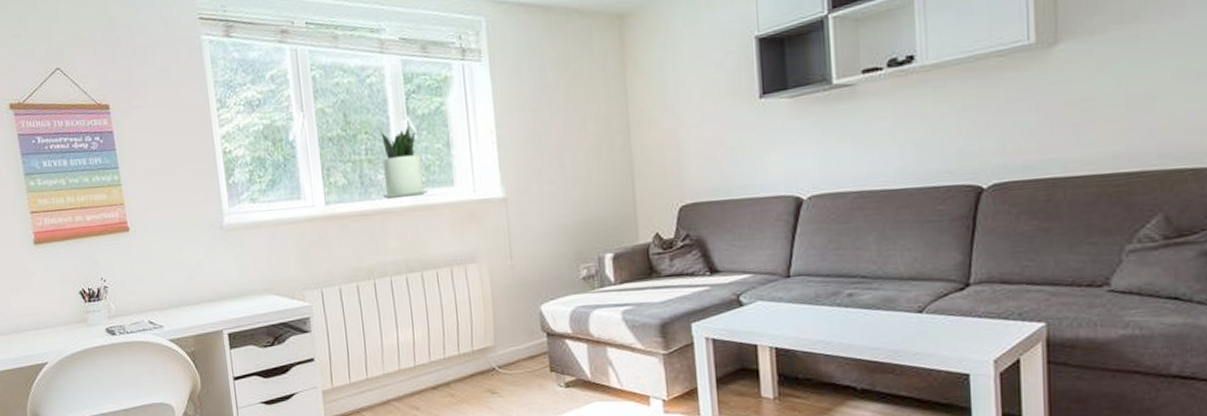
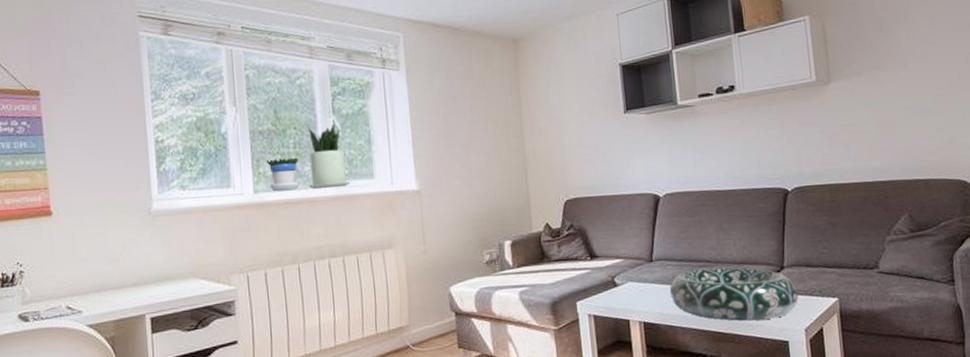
flowerpot: none [337,165,373,203] -> present [266,157,300,192]
decorative bowl: none [810,284,988,349] -> present [669,267,799,321]

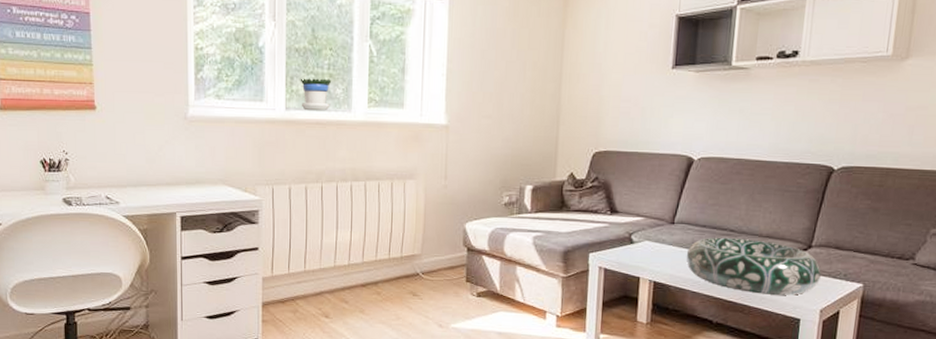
planter: present [307,123,351,190] -> none [339,48,380,114]

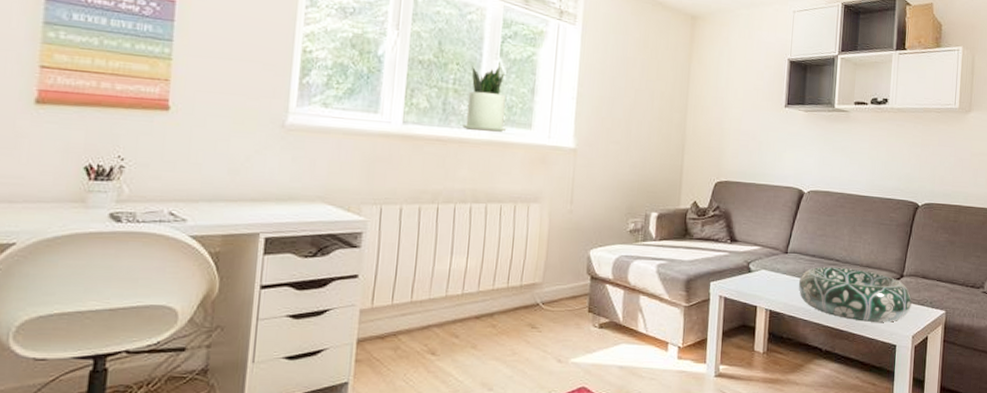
flowerpot: present [300,78,332,111] -> none [420,91,457,128]
planter: none [339,48,380,114] -> present [463,66,507,133]

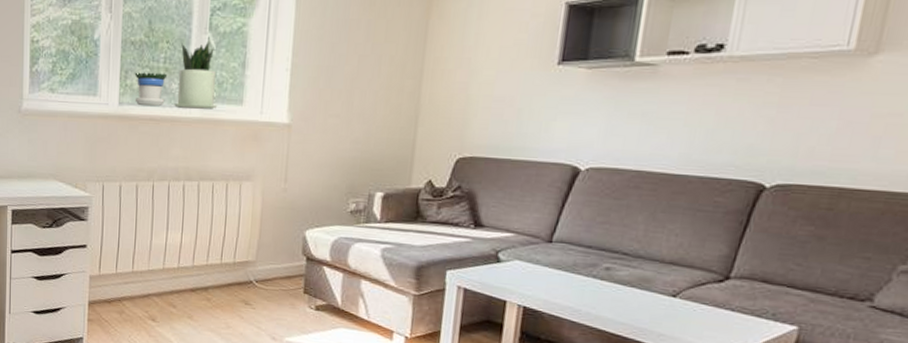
flowerpot: none [420,91,457,128] -> present [134,72,168,107]
decorative bowl: present [798,266,912,322] -> none [564,260,742,334]

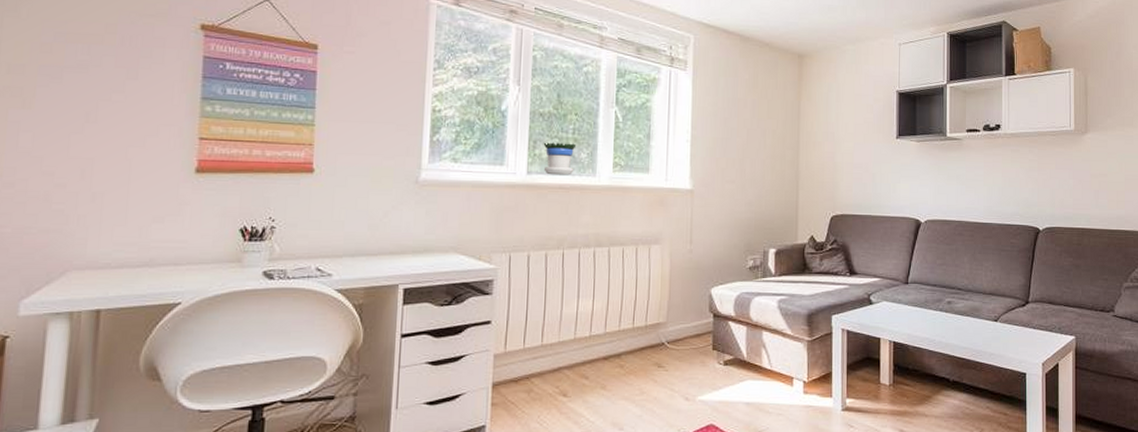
planter: present [174,41,218,110] -> none [583,114,626,178]

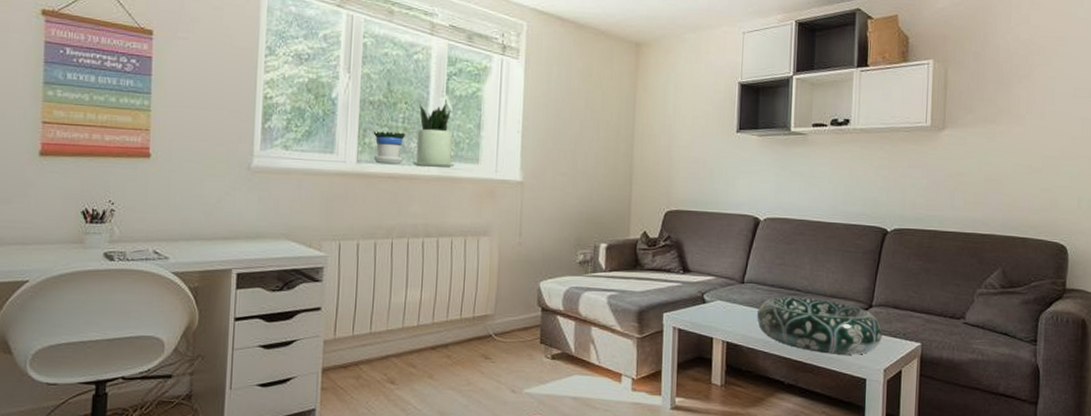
planter: none [583,114,626,178] -> present [413,103,455,168]
decorative bowl: none [921,295,1039,350] -> present [756,297,883,355]

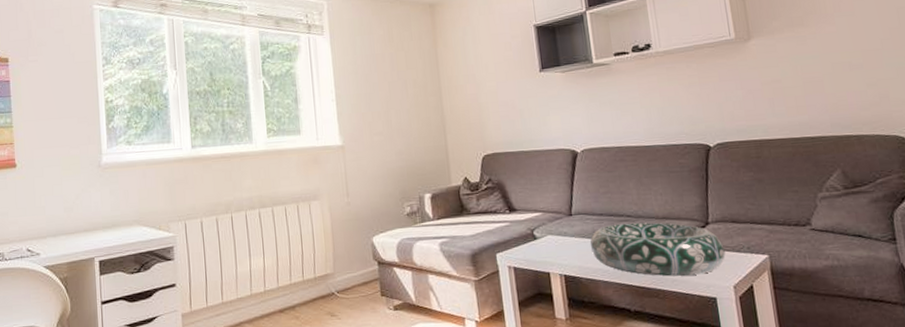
flowerpot: present [373,131,406,165] -> none [202,115,233,147]
planter: present [413,103,455,168] -> none [239,84,279,145]

